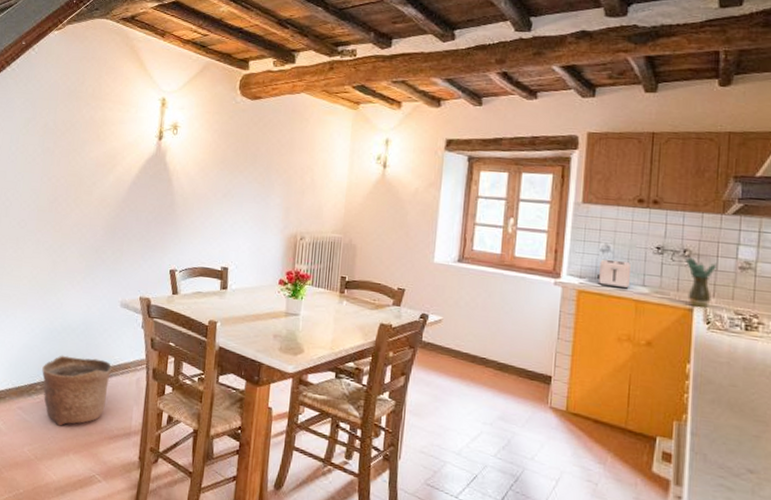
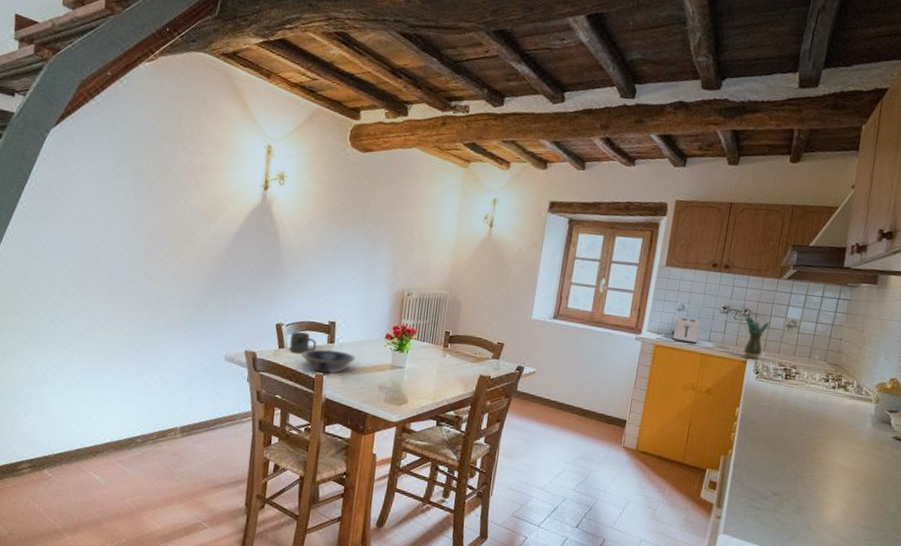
basket: present [42,355,112,426] -> none [142,409,217,478]
mug: none [183,277,209,301] -> present [289,331,316,355]
bowl: none [194,295,249,320] -> present [301,349,356,373]

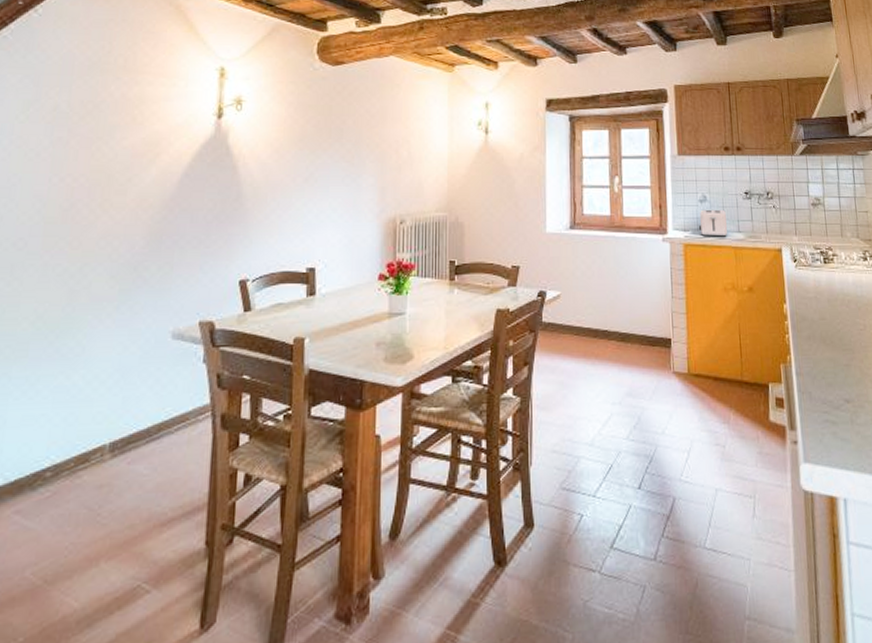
mug: present [289,331,316,355] -> none [258,286,292,316]
bowl: present [301,349,356,373] -> none [274,304,343,335]
vase: present [743,315,770,361] -> none [769,198,795,247]

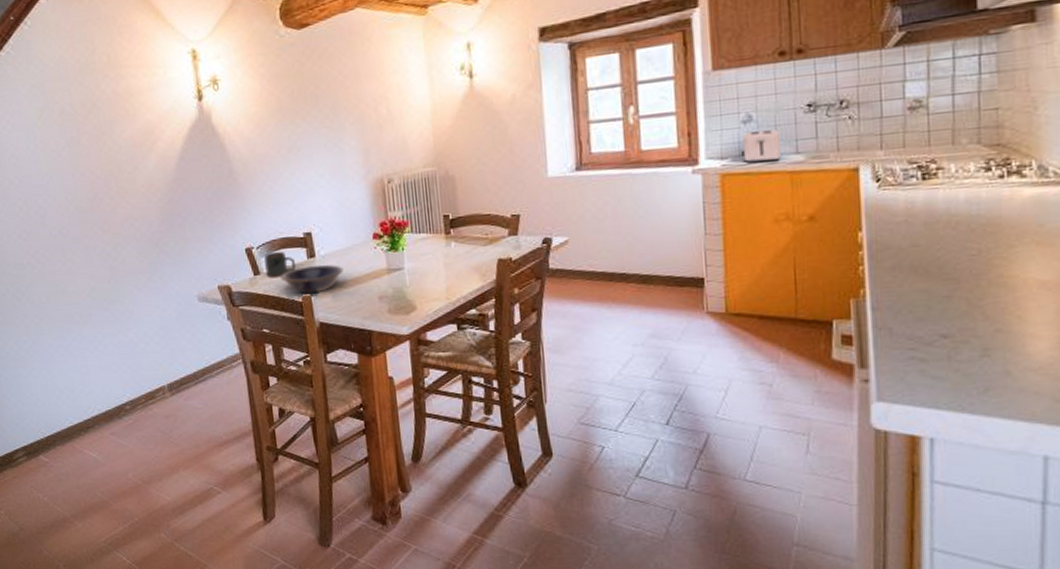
mug: none [258,286,292,316] -> present [264,251,296,279]
bowl: none [274,304,343,335] -> present [281,264,344,293]

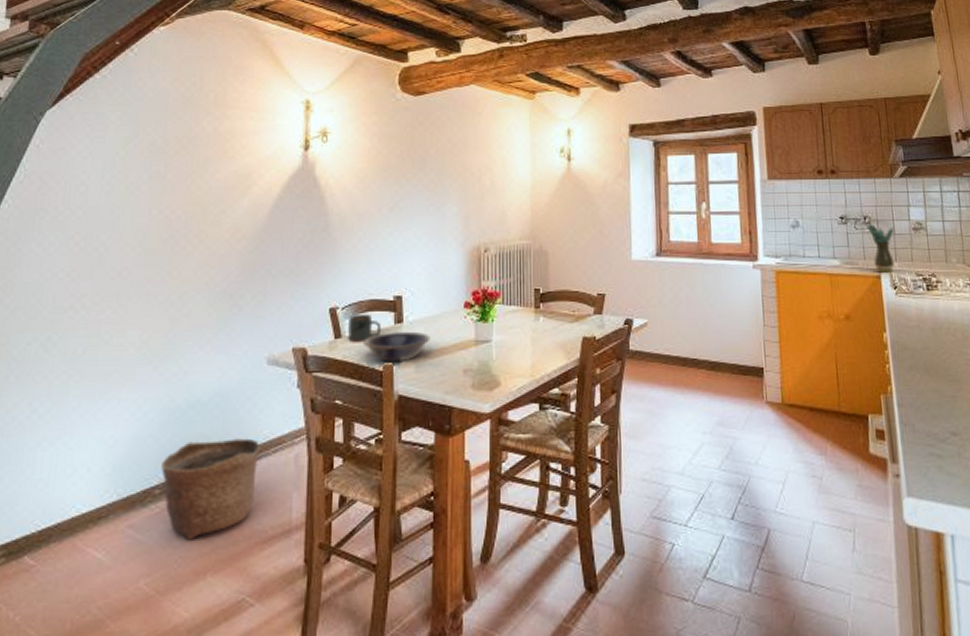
basket: none [127,363,207,444] -> present [161,438,261,540]
toaster: present [740,128,780,164] -> none [791,235,822,265]
vase: none [843,107,881,166] -> present [866,223,895,274]

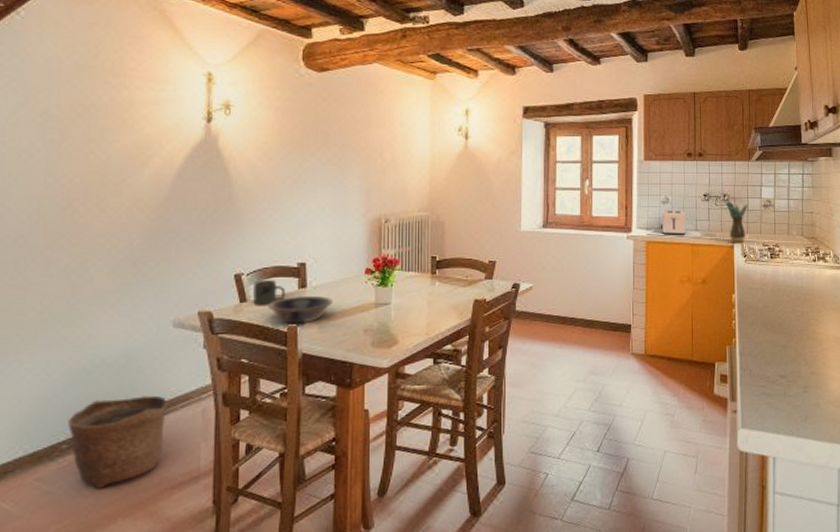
toaster: none [791,235,822,265] -> present [660,210,686,236]

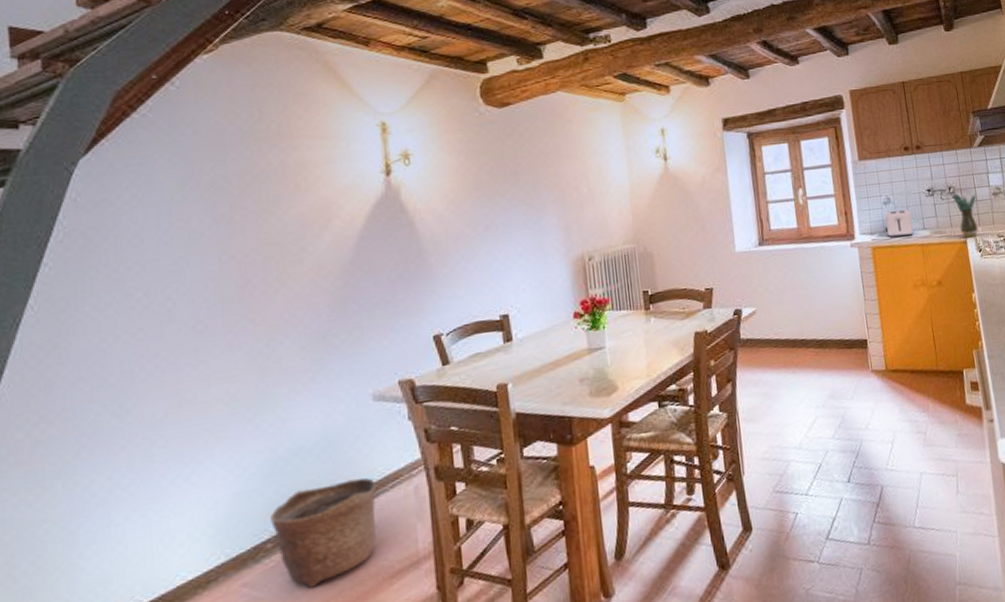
mug: present [253,279,285,307] -> none [455,336,490,368]
bowl: present [268,295,333,323] -> none [473,348,543,382]

